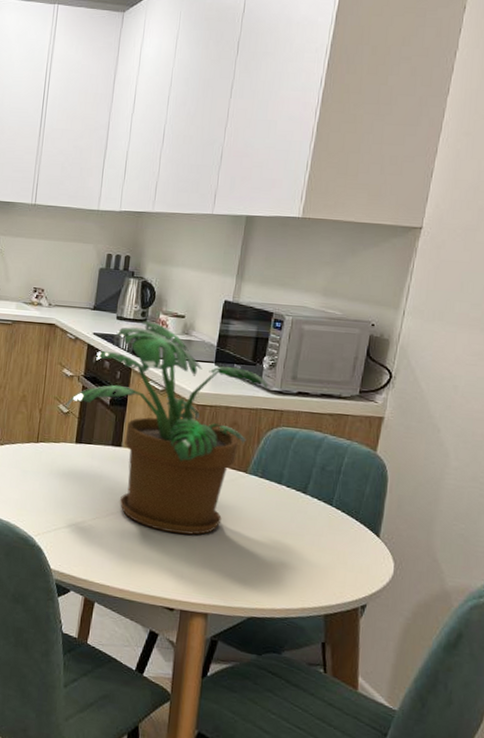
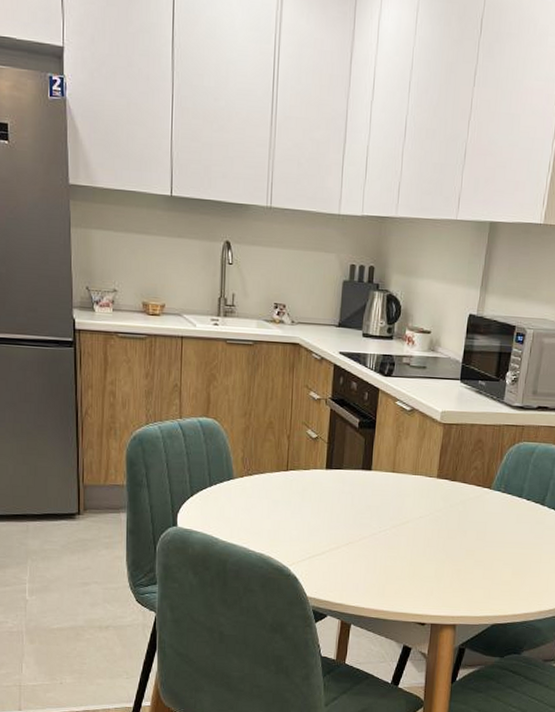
potted plant: present [65,321,269,535] -> none [314,338,511,553]

